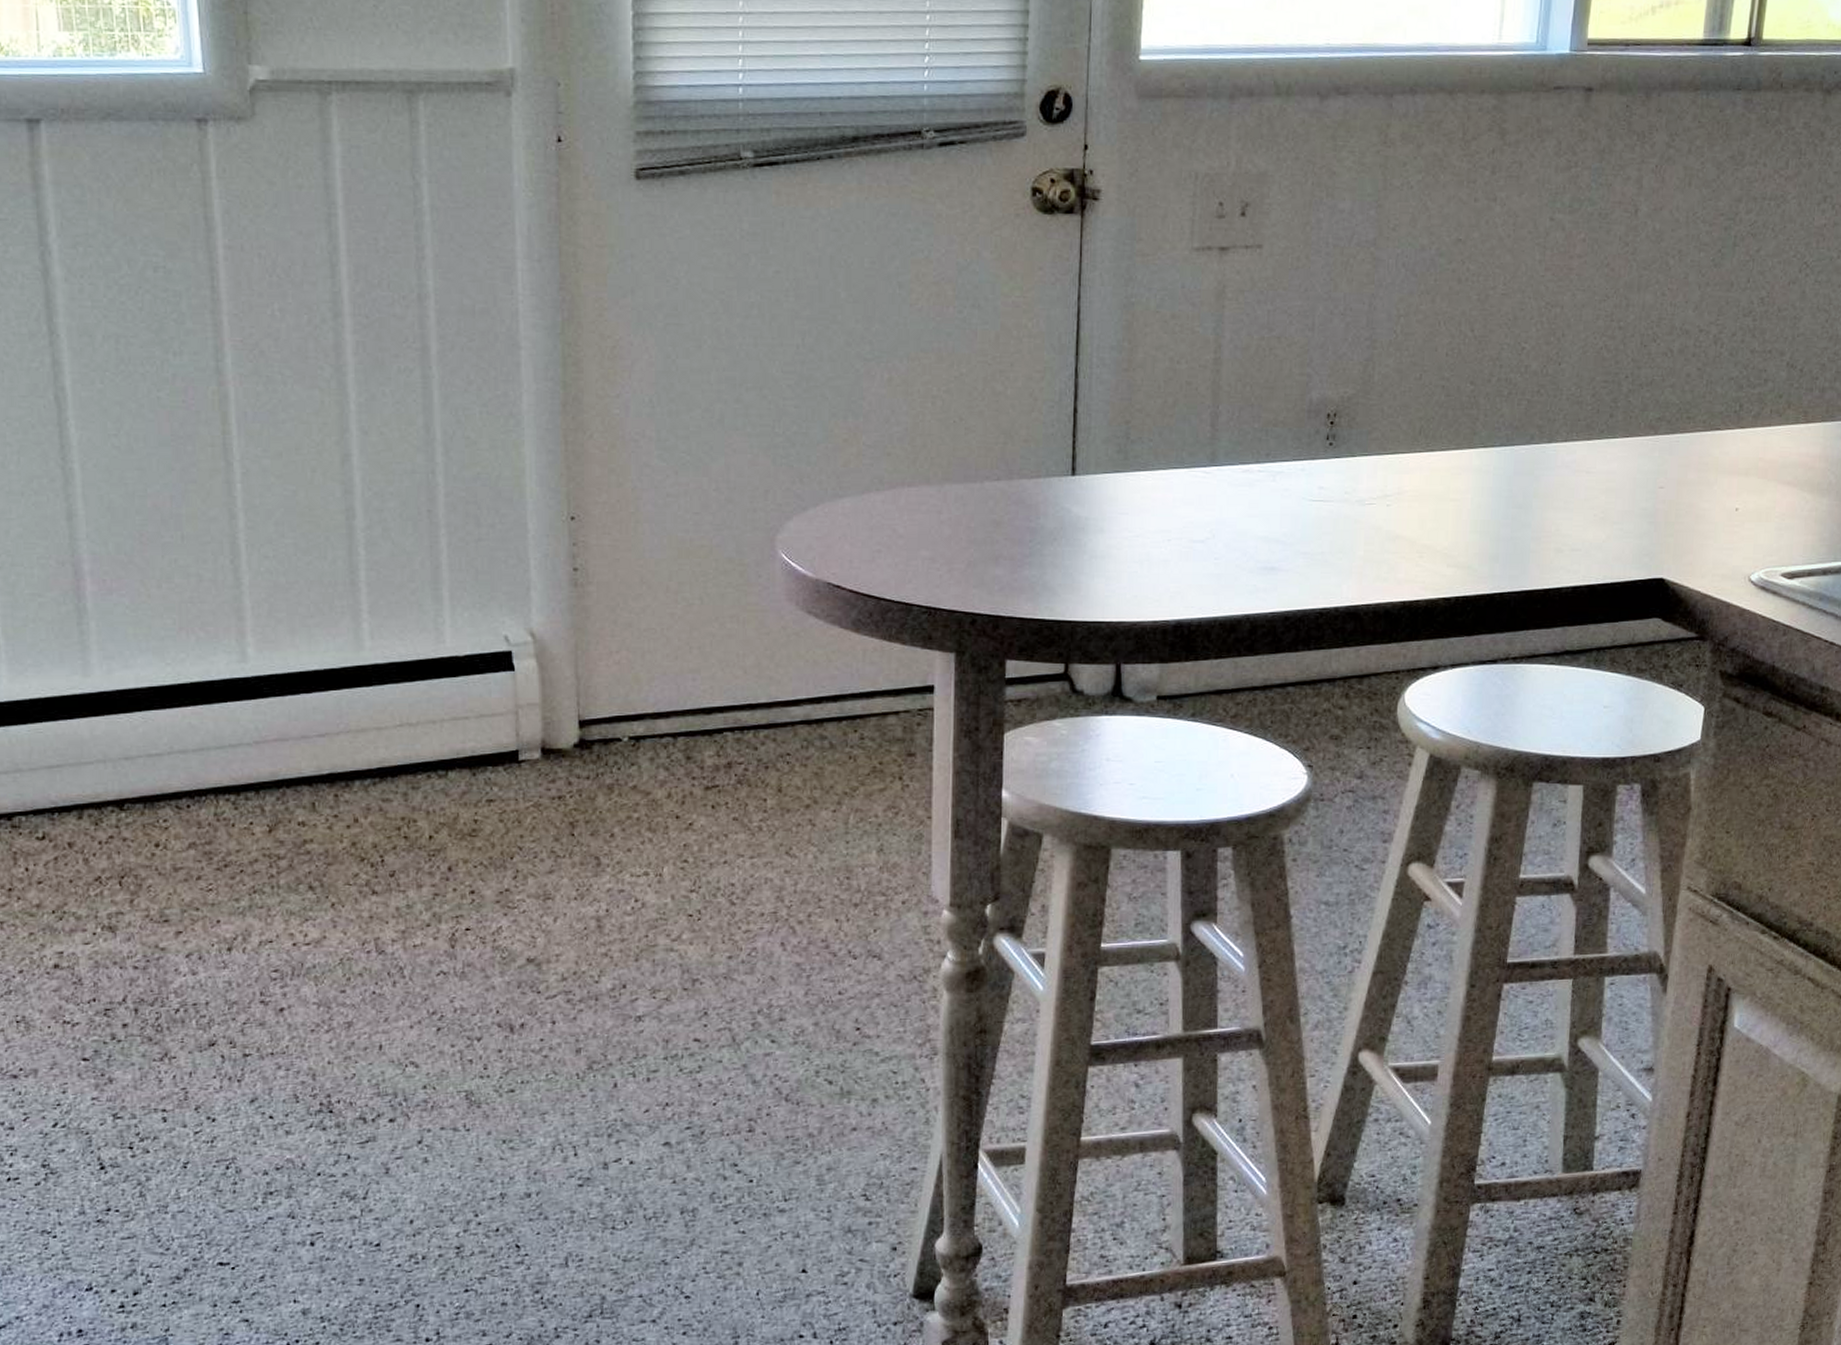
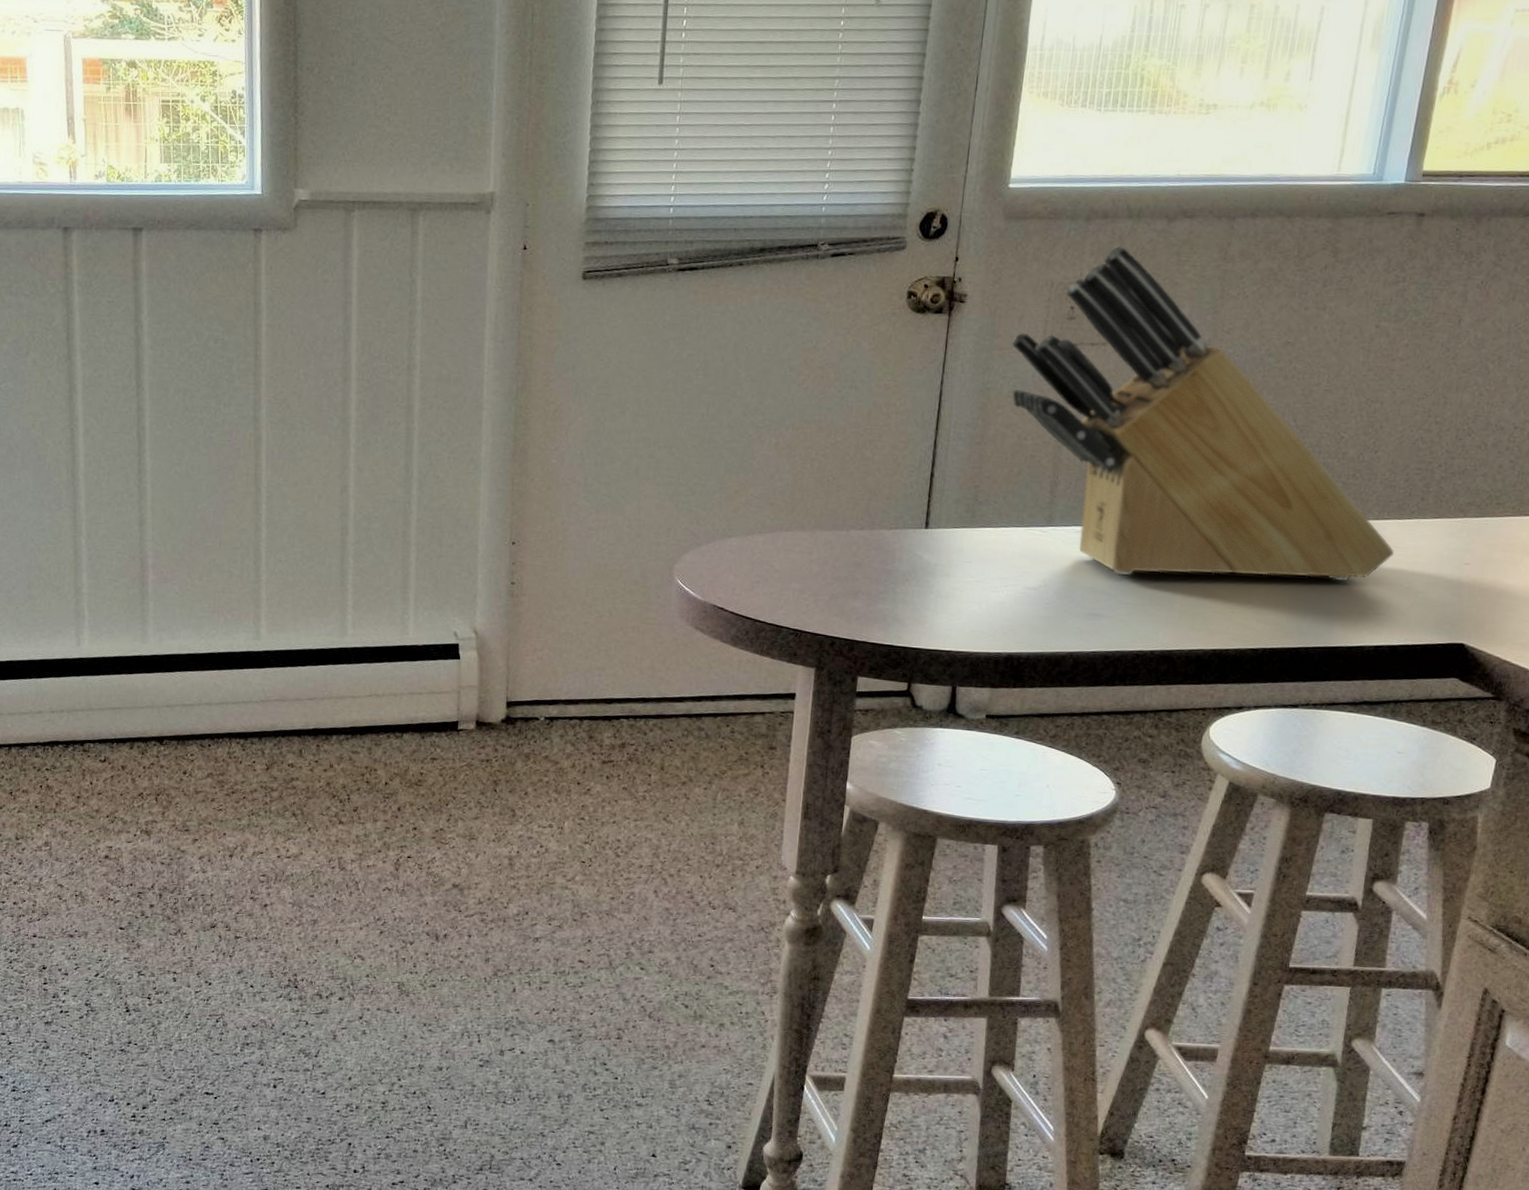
knife block: none [1155,128,1586,521] -> present [1011,245,1394,581]

